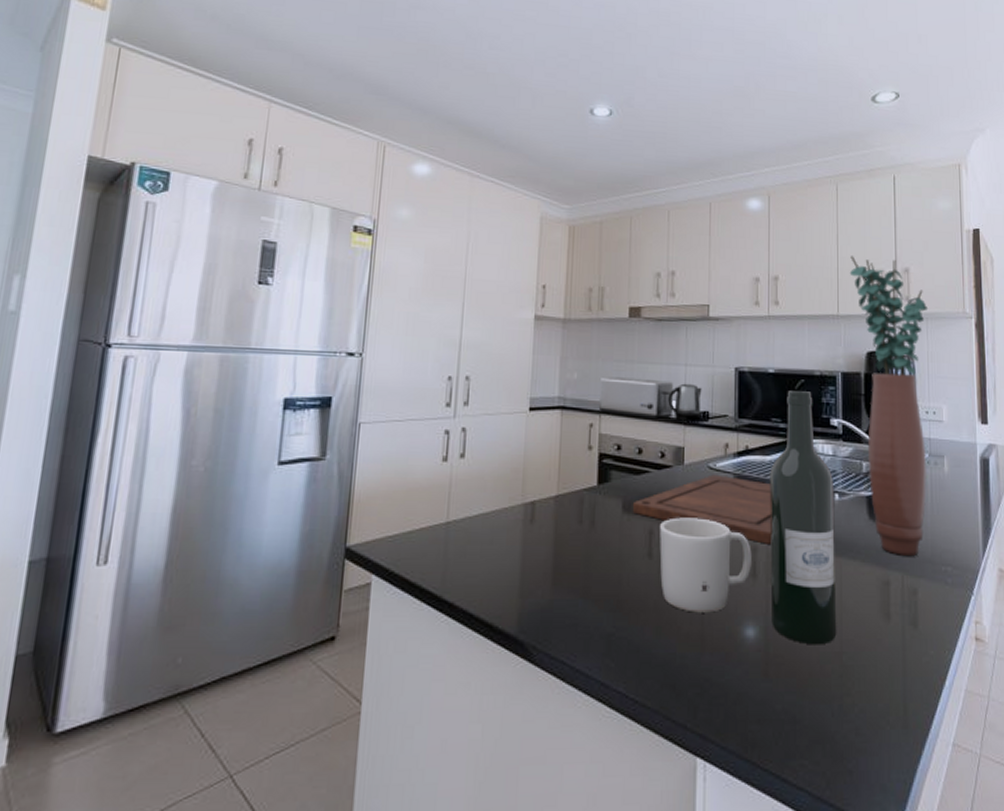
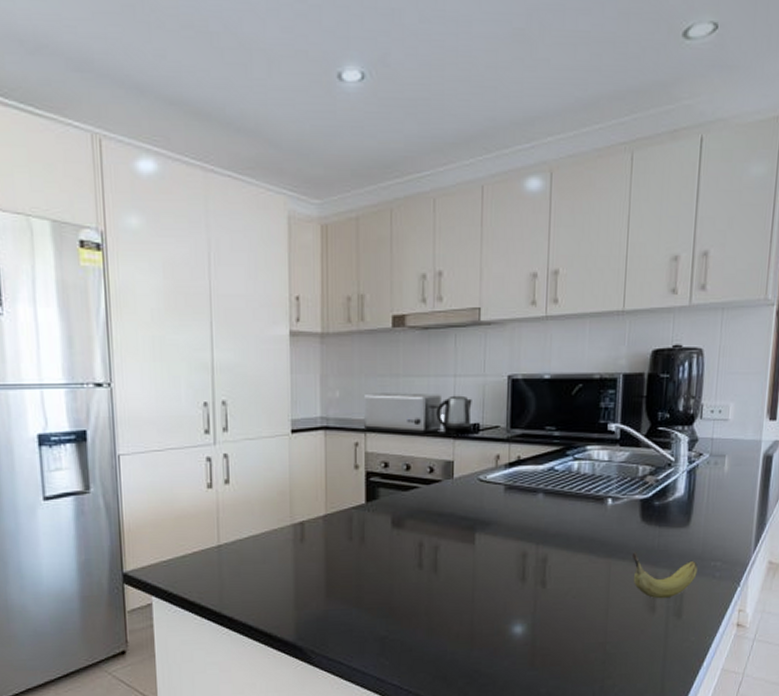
cutting board: present [632,474,772,544] -> none [401,486,543,550]
mug: present [659,517,752,613] -> none [428,529,521,615]
wine bottle: present [769,391,837,645] -> none [538,397,607,638]
vase: present [849,256,929,556] -> none [639,240,726,554]
fruit: none [862,550,929,605] -> present [631,551,698,599]

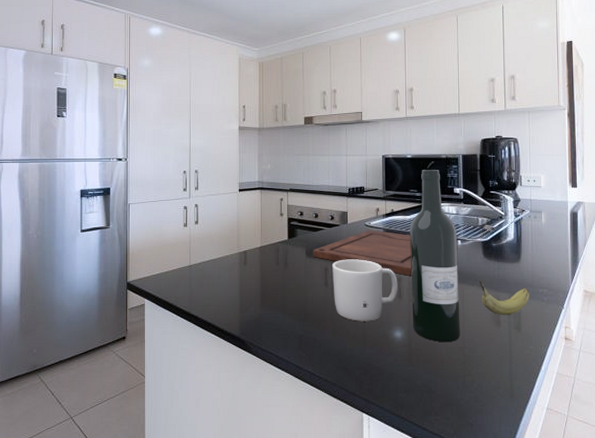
toaster: present [363,393,441,435] -> none [286,166,338,194]
cutting board: none [401,486,543,550] -> present [312,230,412,276]
mug: none [428,529,521,615] -> present [331,259,398,321]
kettle: present [436,395,472,435] -> none [335,168,359,194]
wine bottle: none [538,397,607,638] -> present [409,170,461,343]

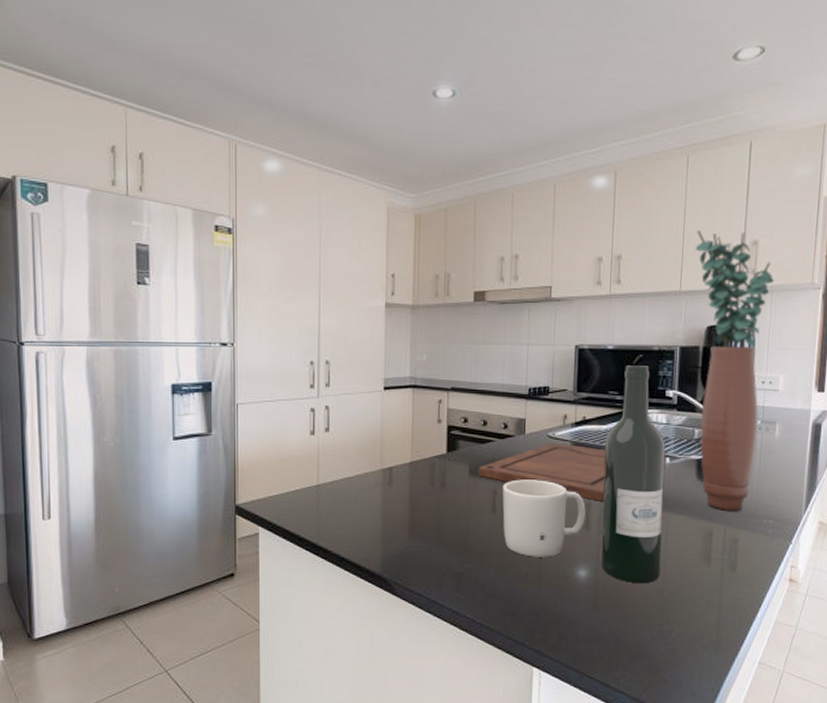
vase: none [467,69,530,282] -> present [695,231,775,511]
fruit: present [478,279,529,316] -> none [688,506,751,552]

